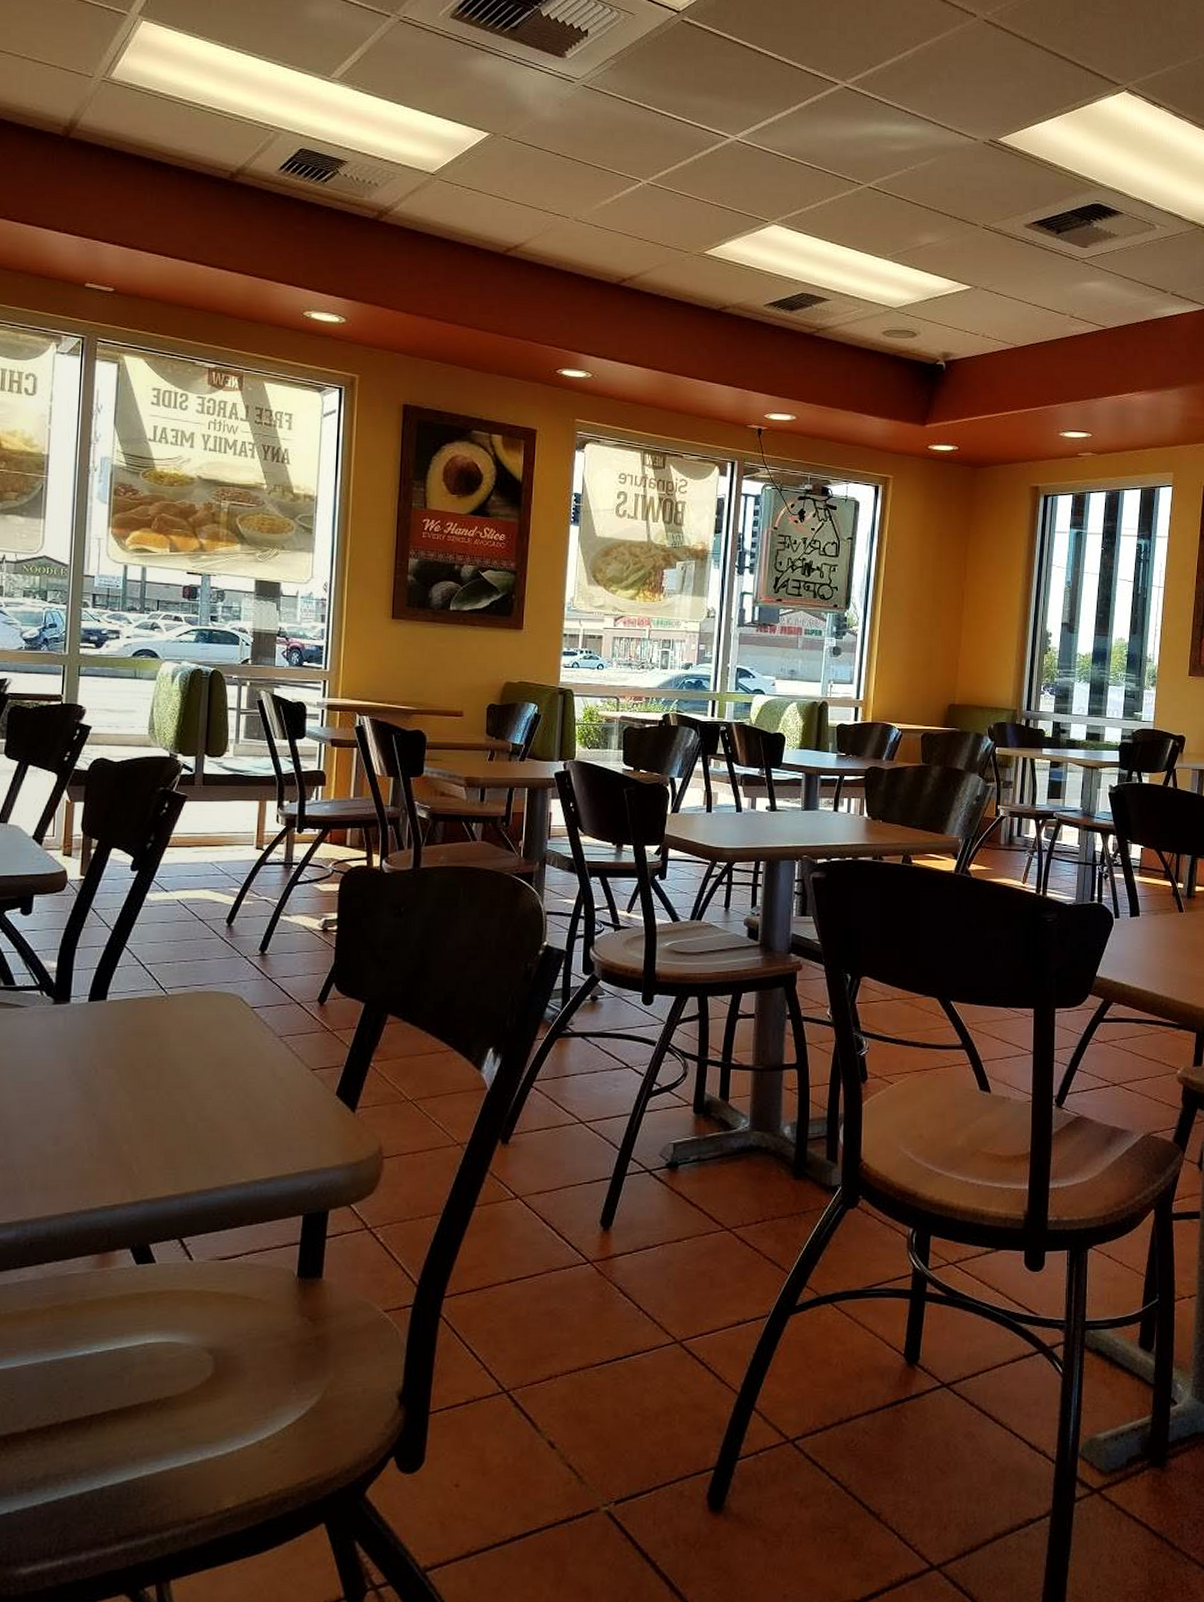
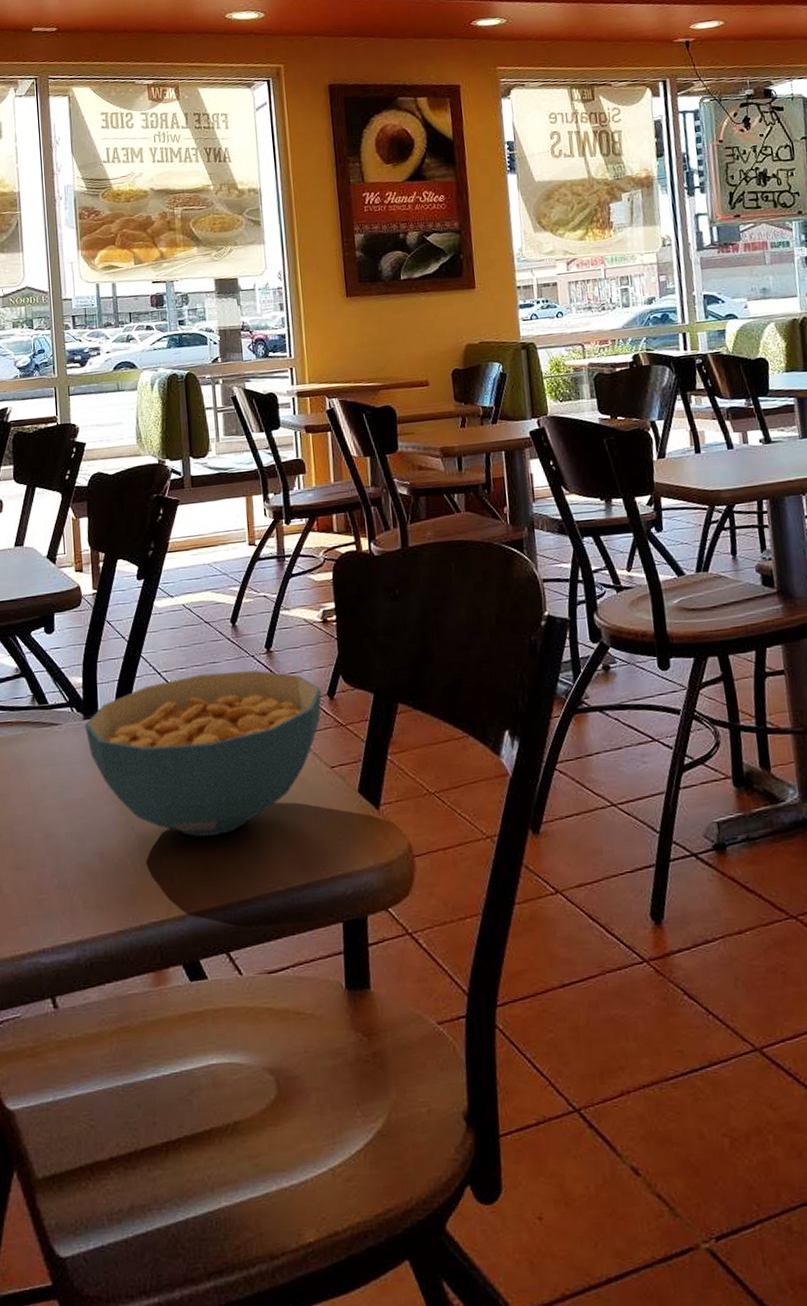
cereal bowl: none [53,970,313,1127] -> present [84,670,322,837]

